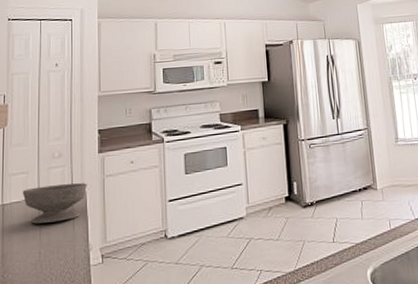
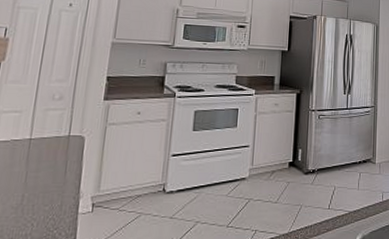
bowl: present [22,183,87,224] -> none [11,127,87,166]

